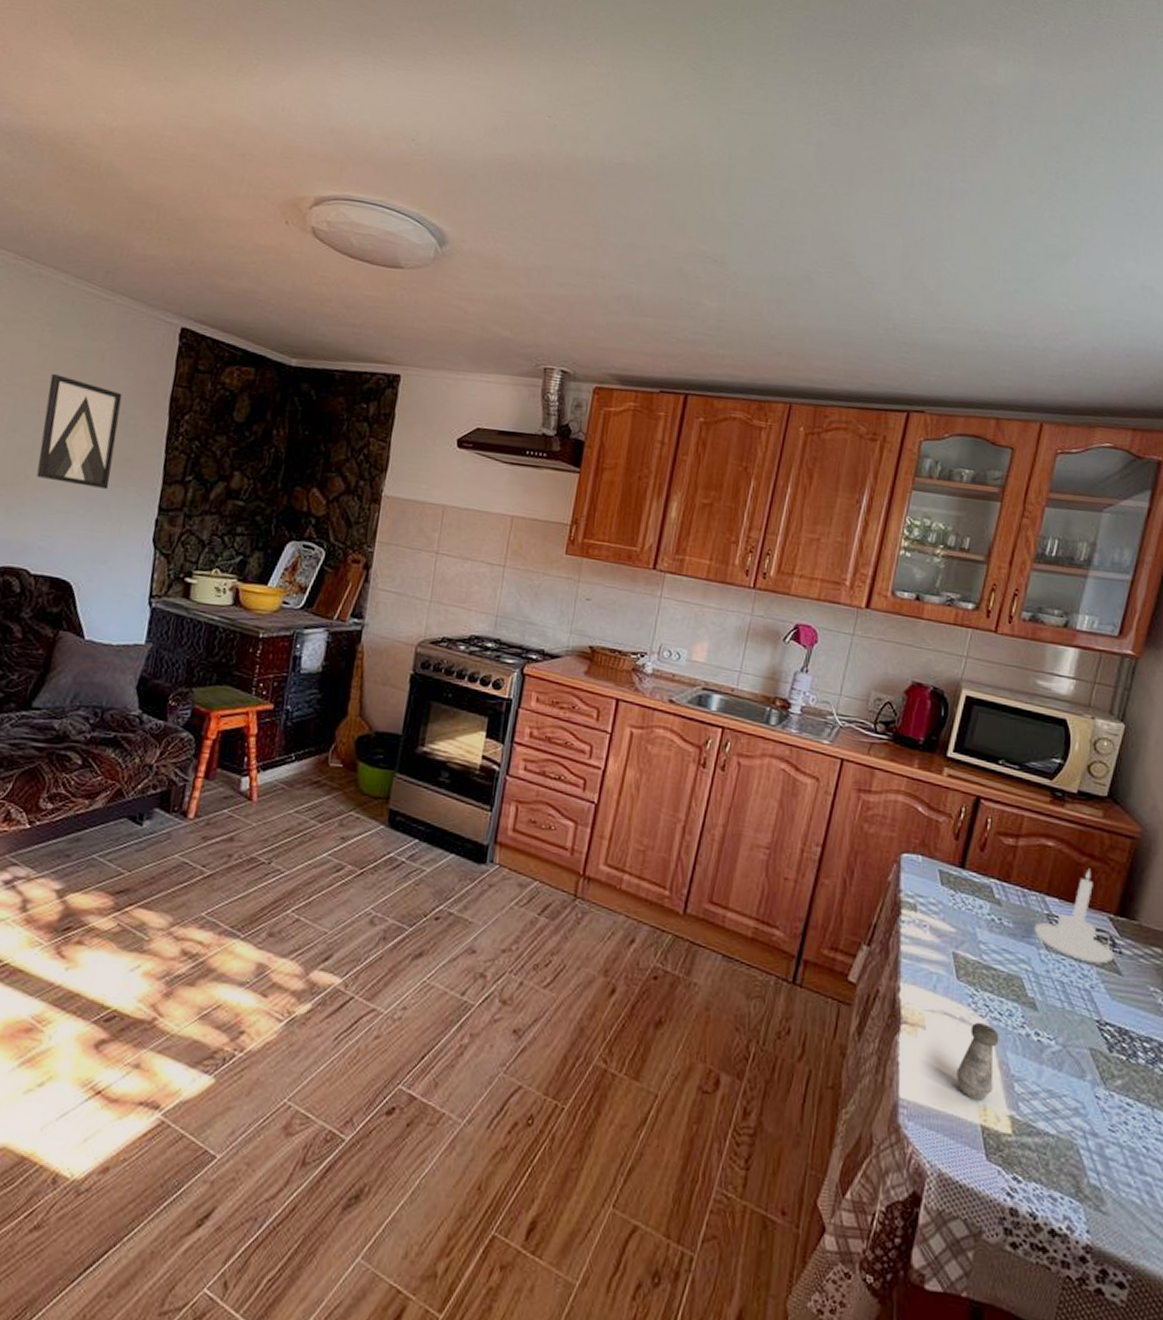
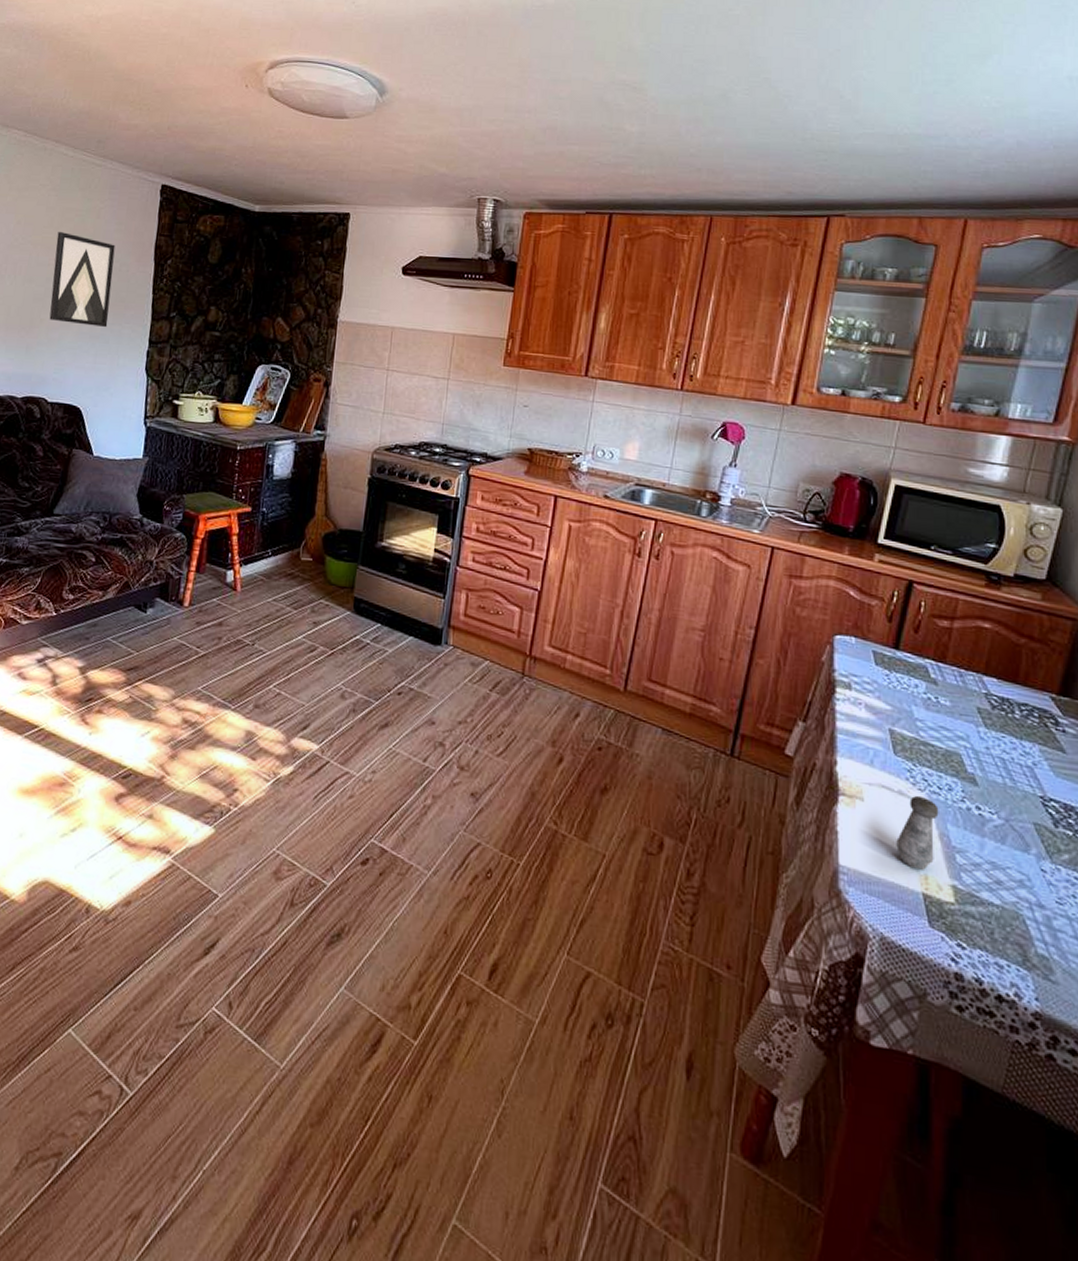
candle holder: present [1035,868,1114,964] -> none [973,649,1057,742]

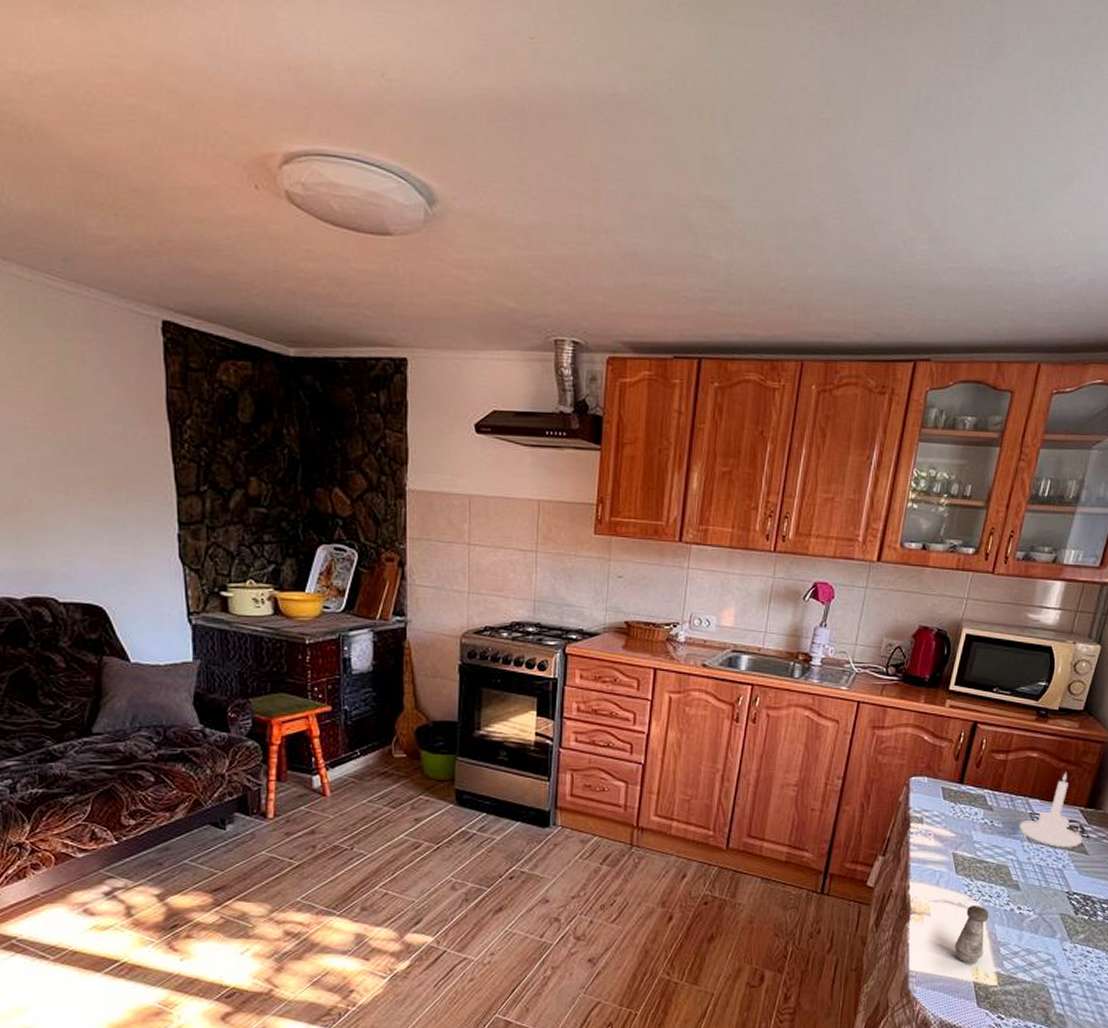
wall art: present [49,232,115,328] -> none [30,384,121,508]
candle holder: none [973,649,1057,742] -> present [1020,772,1083,848]

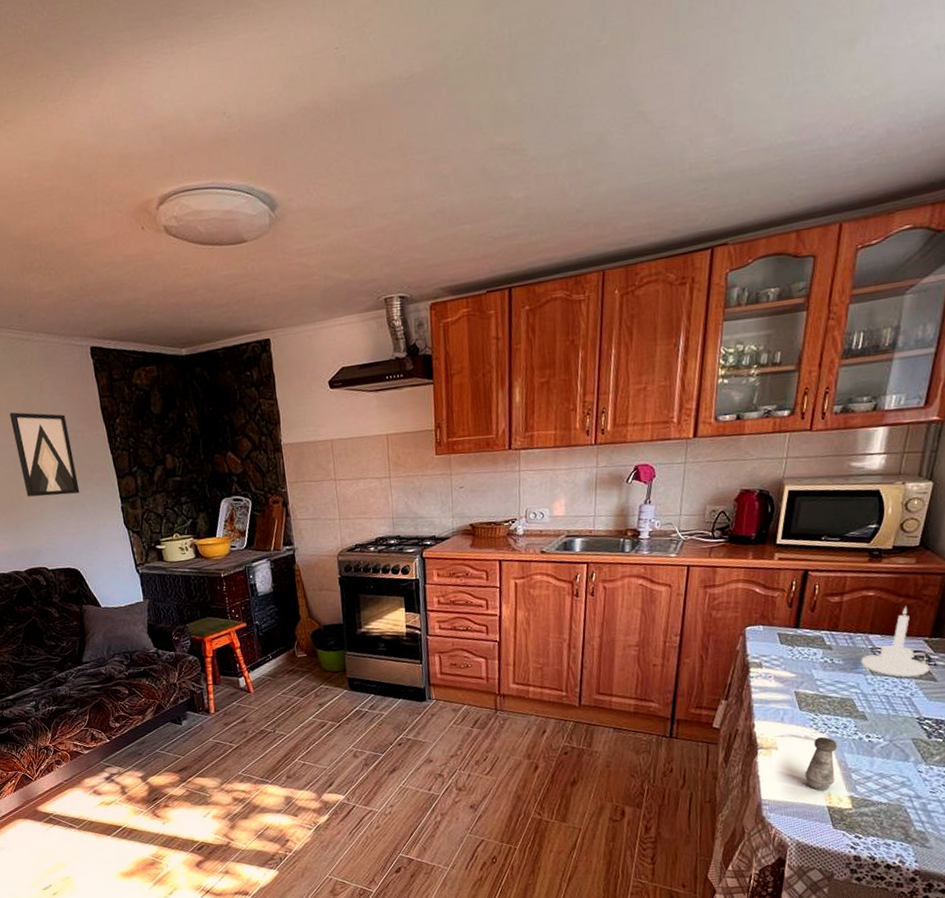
wall art: none [30,384,121,508] -> present [9,412,80,497]

